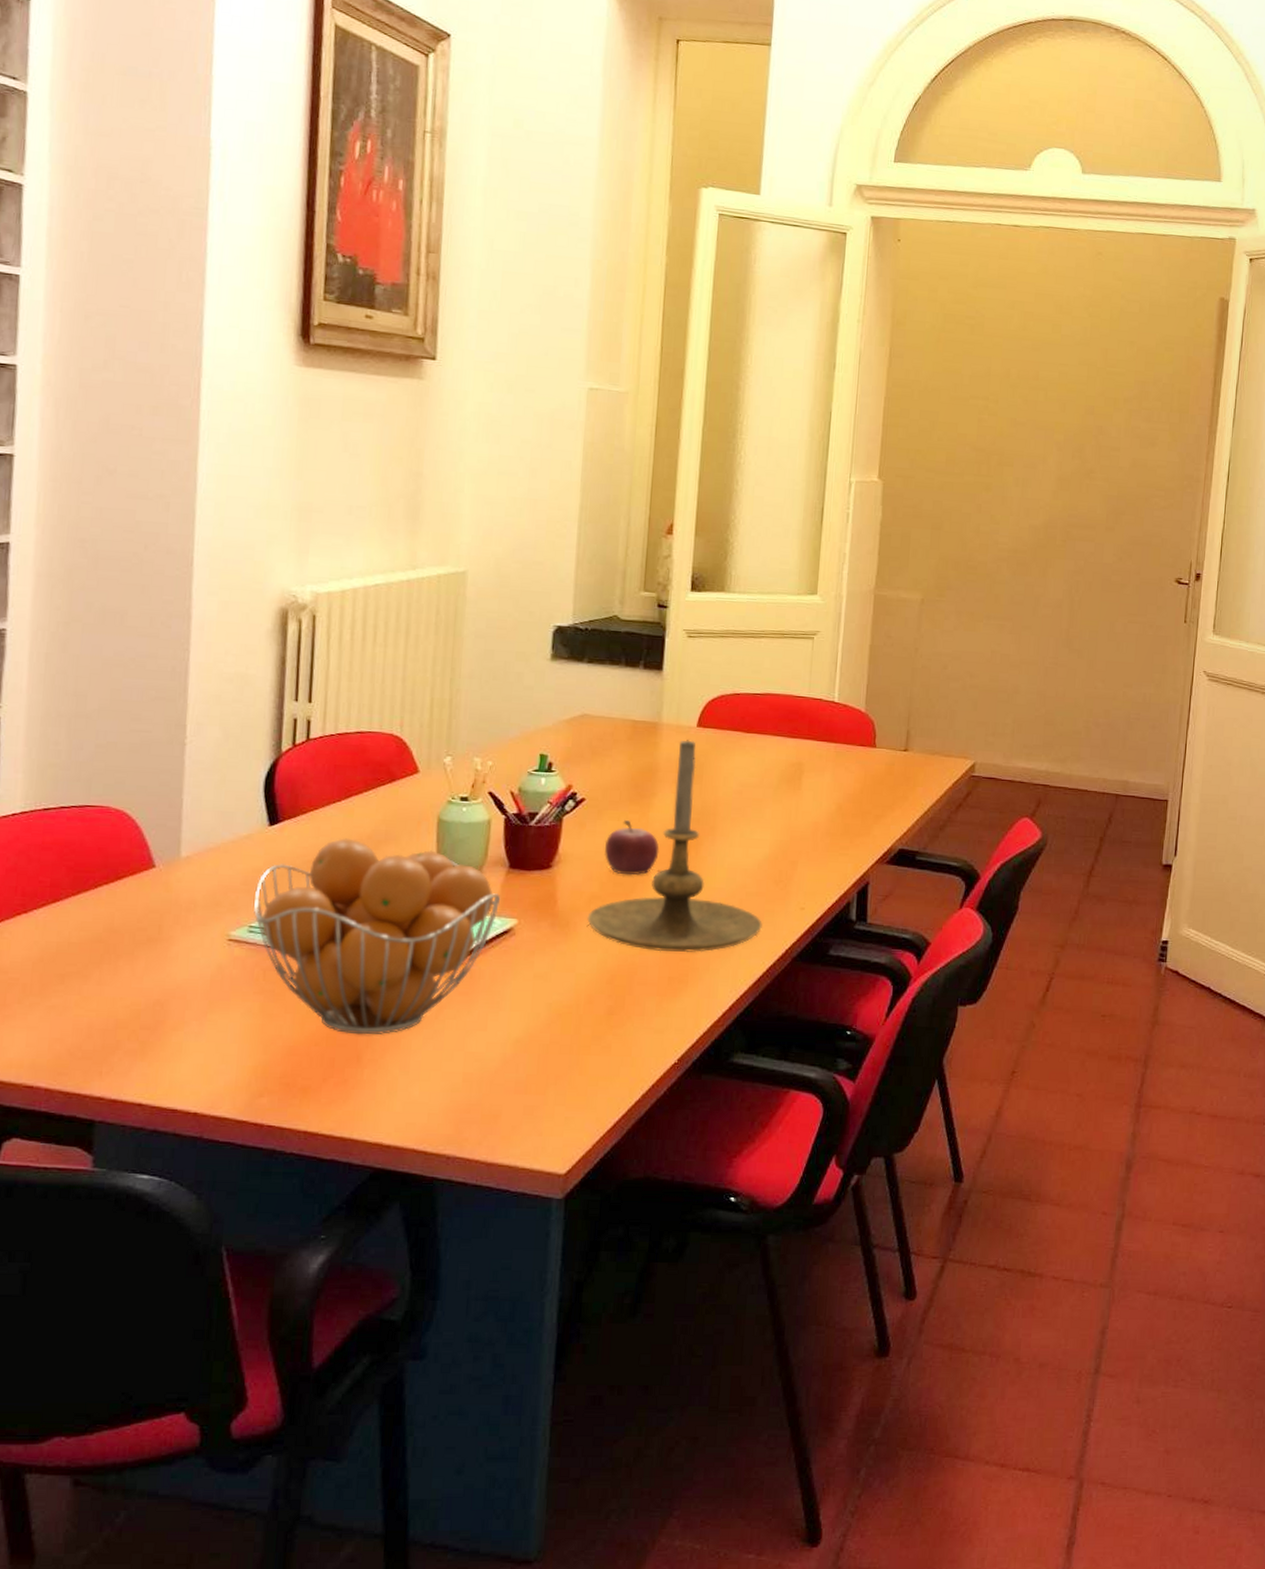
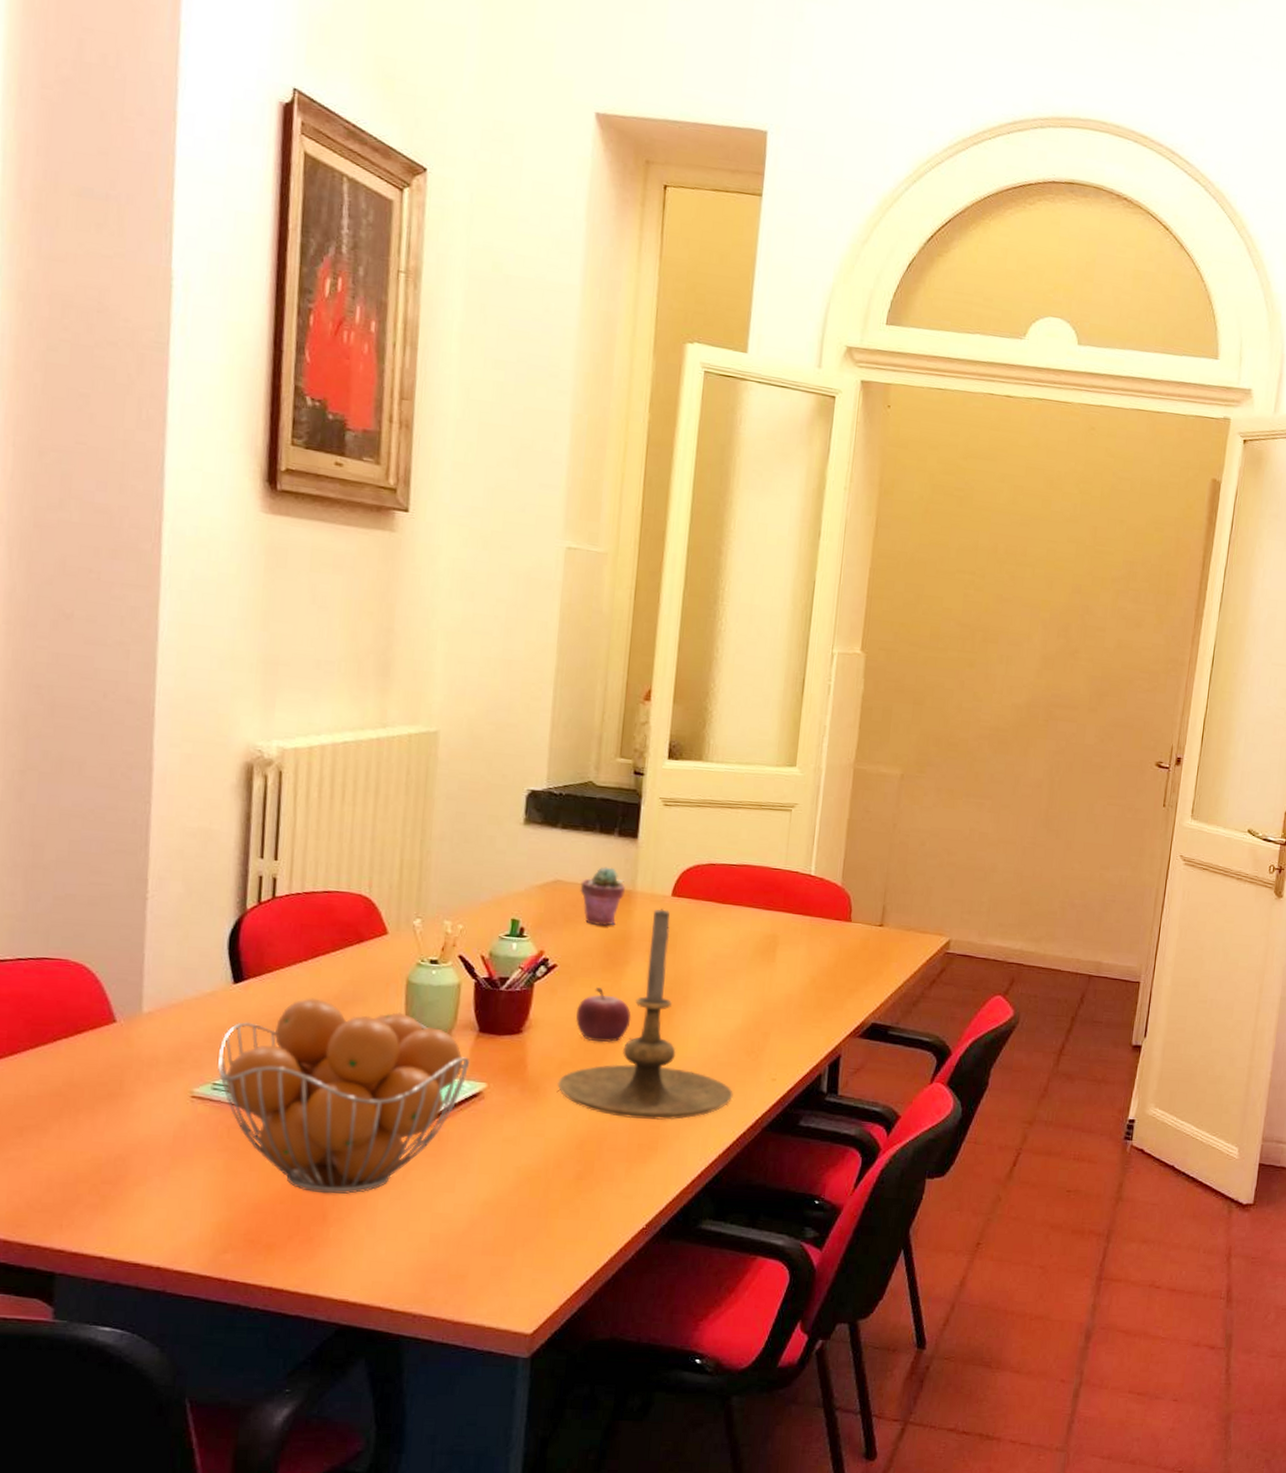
potted succulent: none [607,699,651,759] -> present [580,866,625,926]

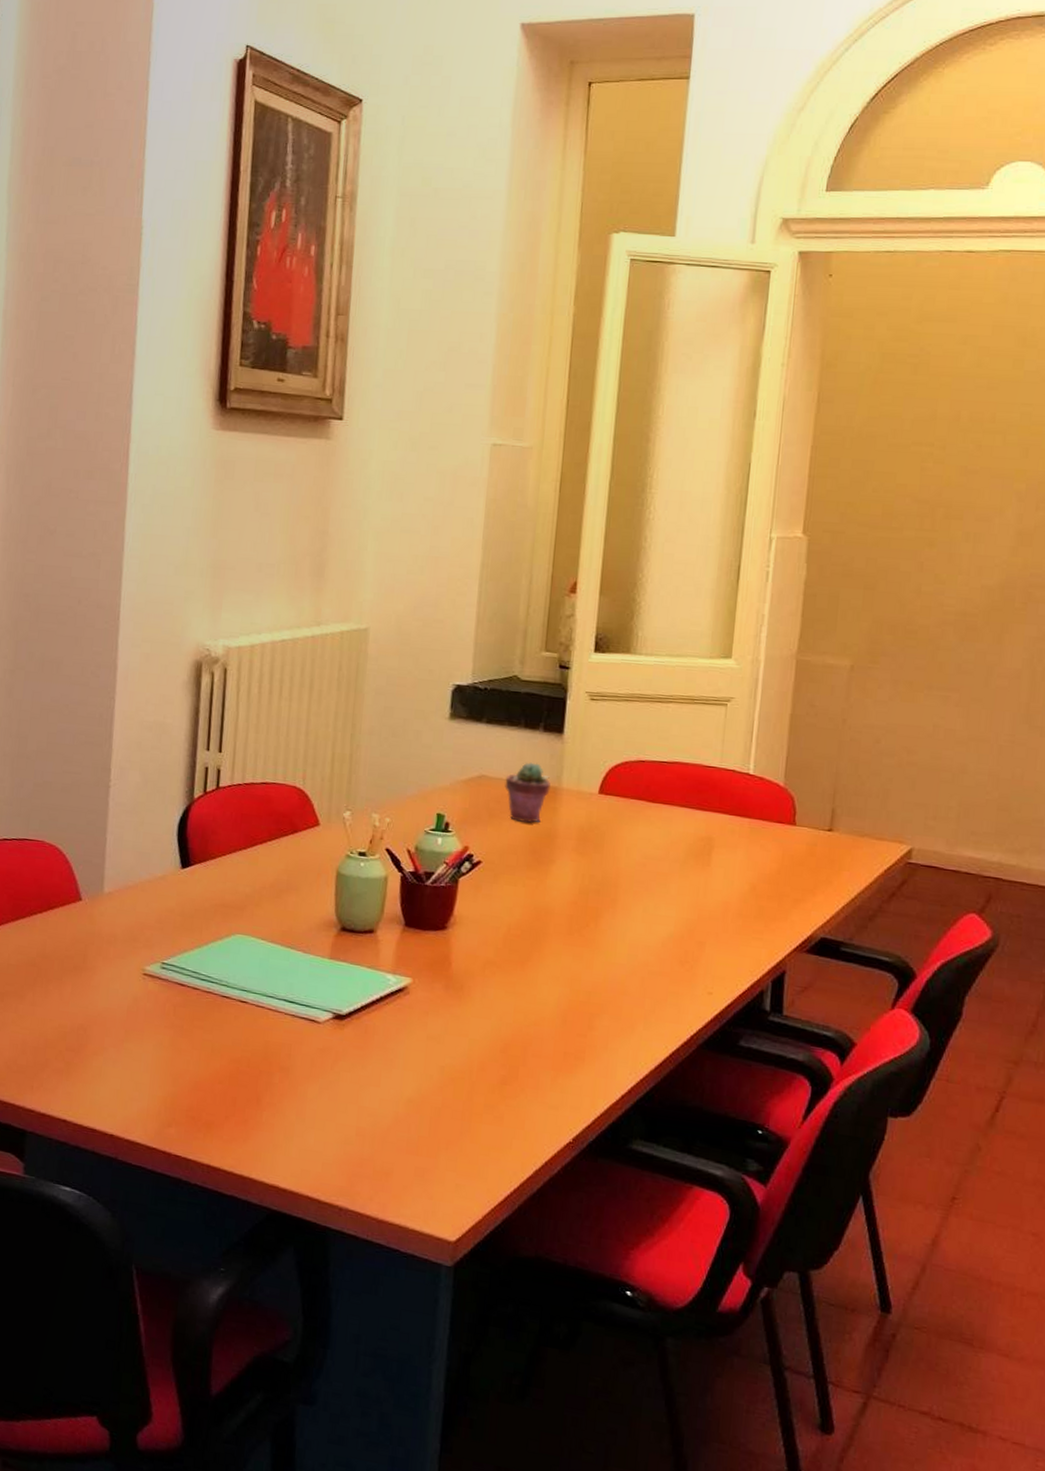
fruit basket: present [217,998,470,1194] -> none [166,885,396,1080]
candle holder: present [557,909,733,1120] -> none [481,807,666,1030]
fruit: present [575,987,632,1043] -> none [500,886,557,944]

